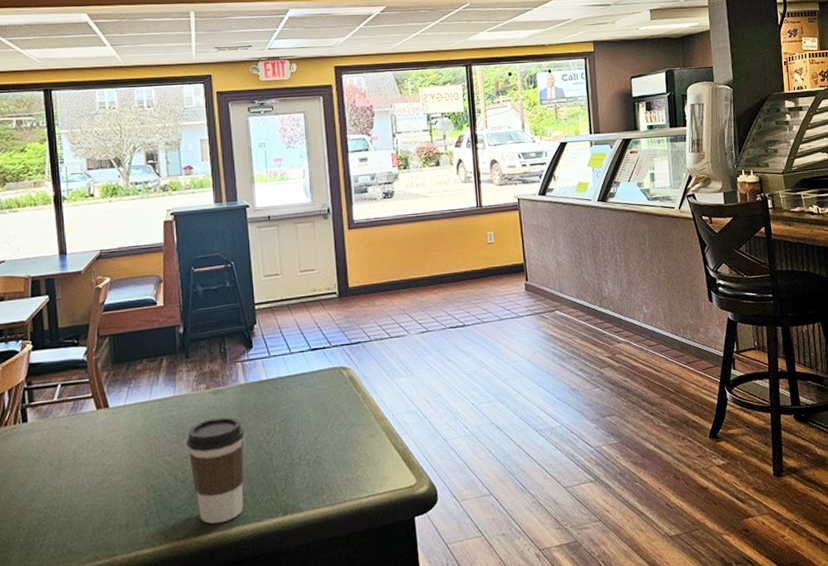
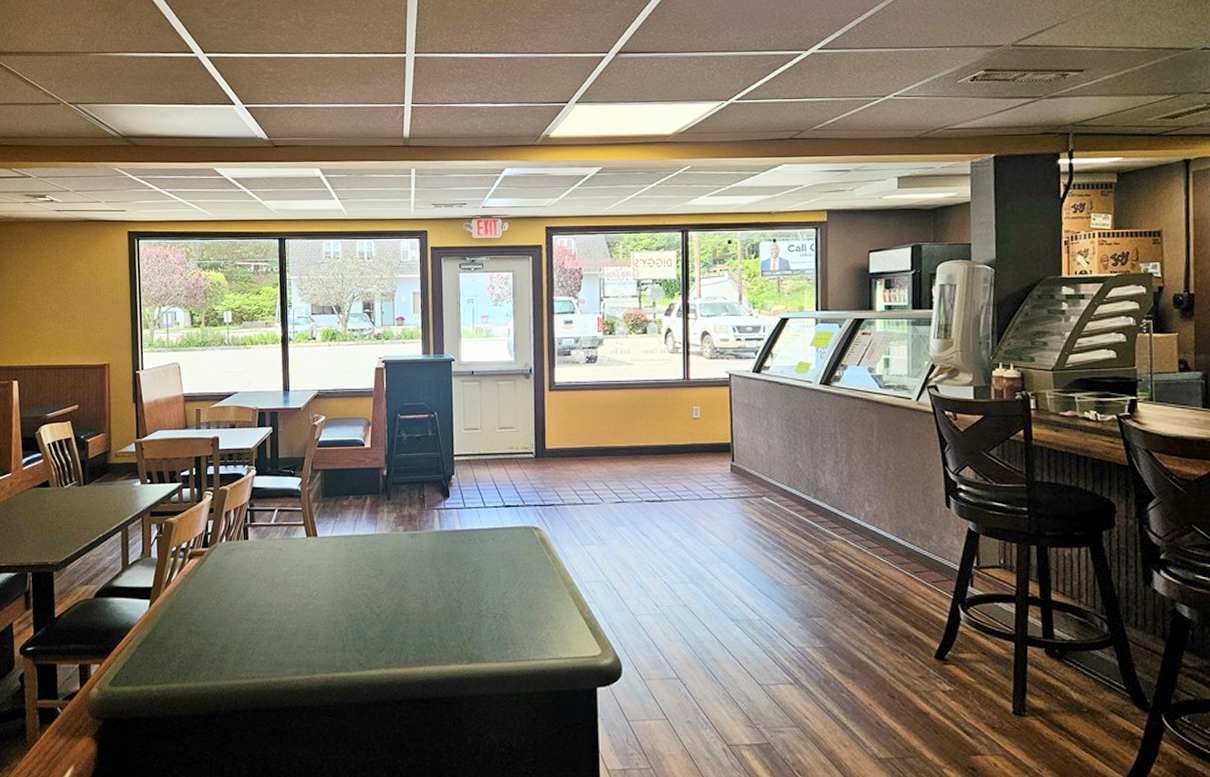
coffee cup: present [187,417,245,524] -> none [383,560,437,661]

